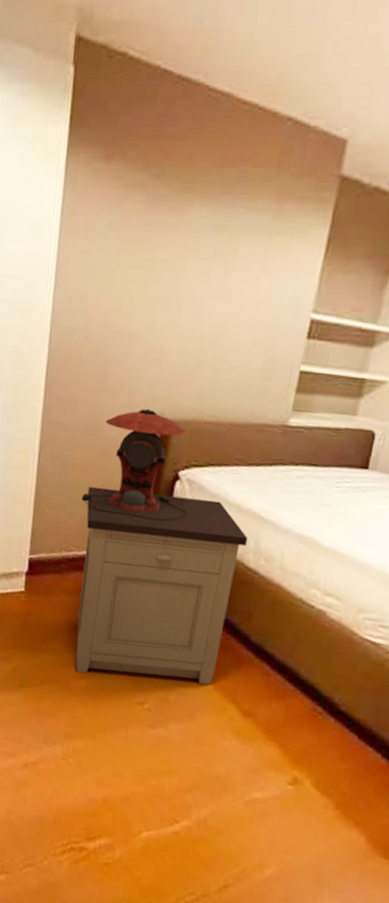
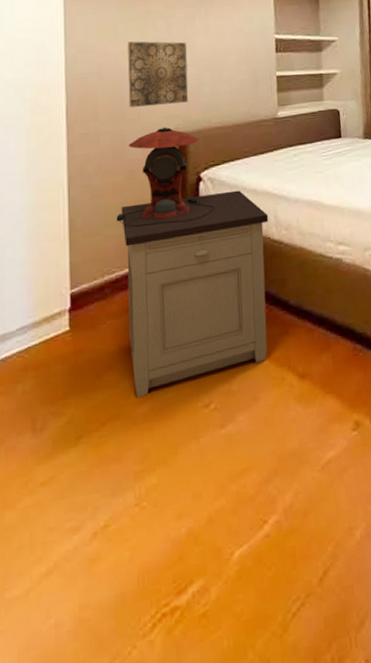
wall art: none [113,296,193,384] -> present [127,41,188,107]

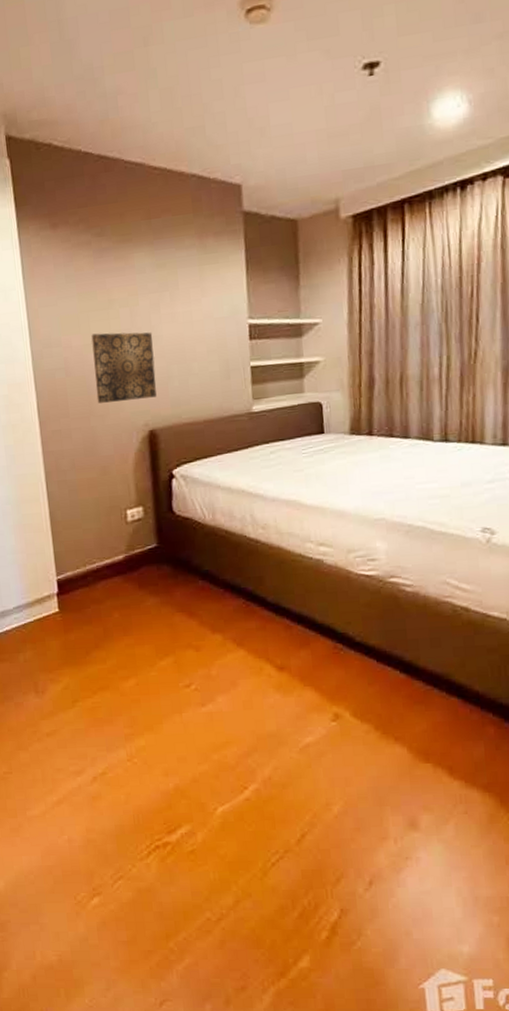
table lamp: present [116,127,215,227] -> none [93,423,189,521]
nightstand: present [121,190,269,398] -> none [97,488,245,674]

